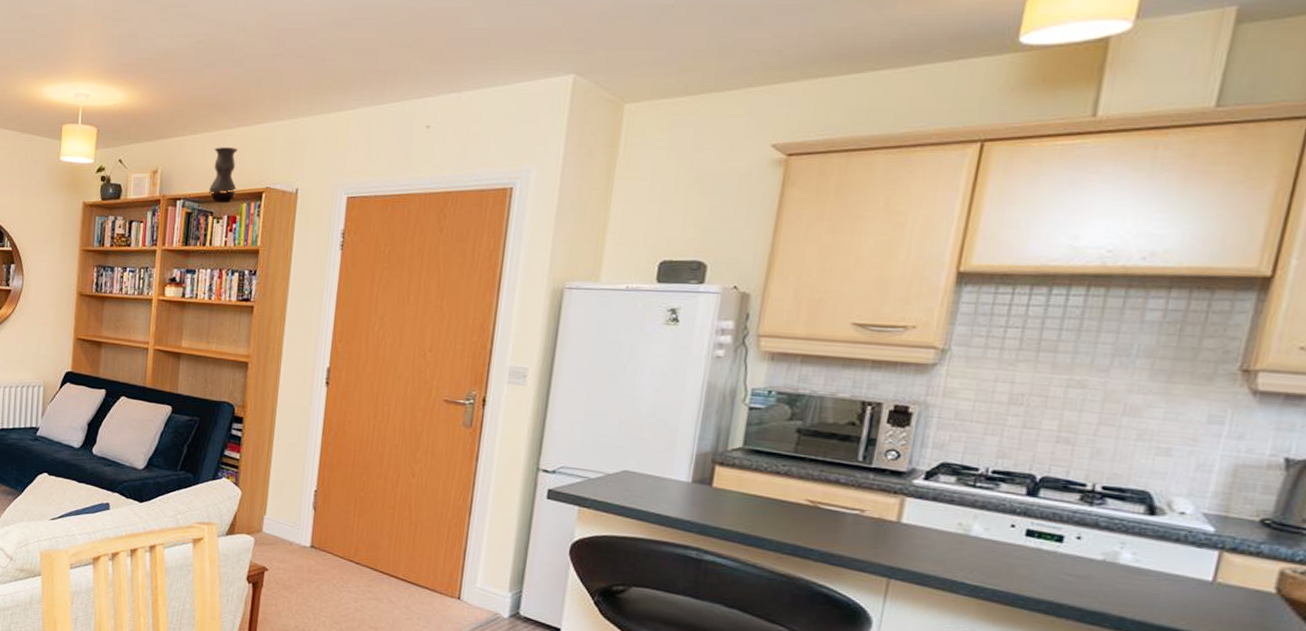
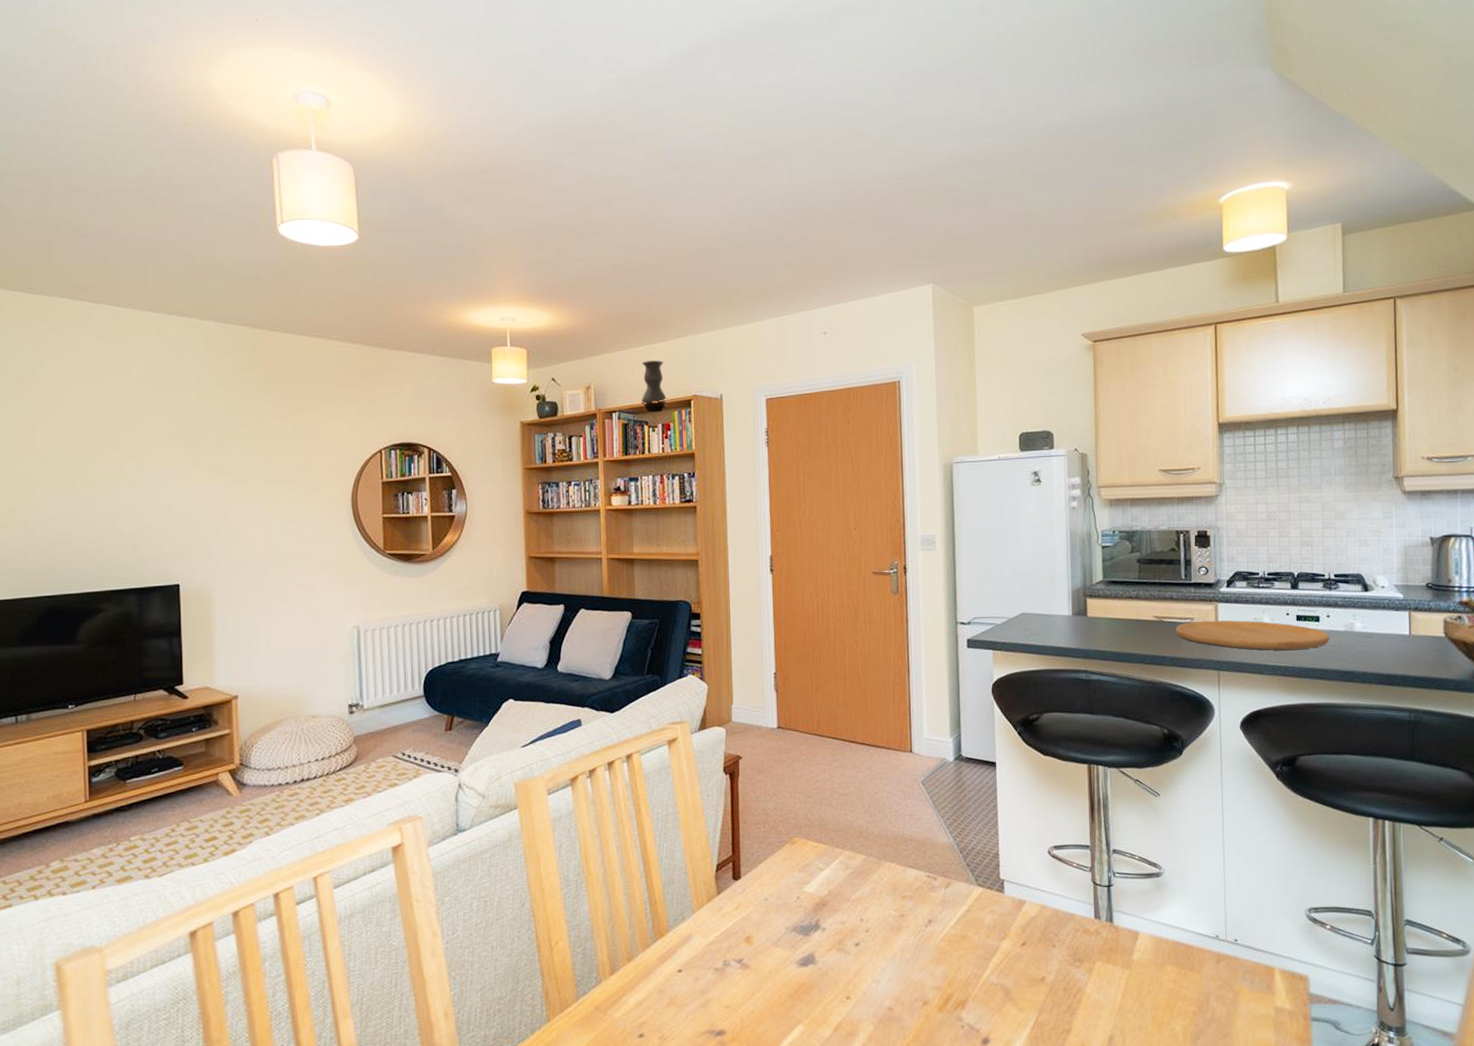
cutting board: none [835,513,1076,575] -> present [1176,620,1330,651]

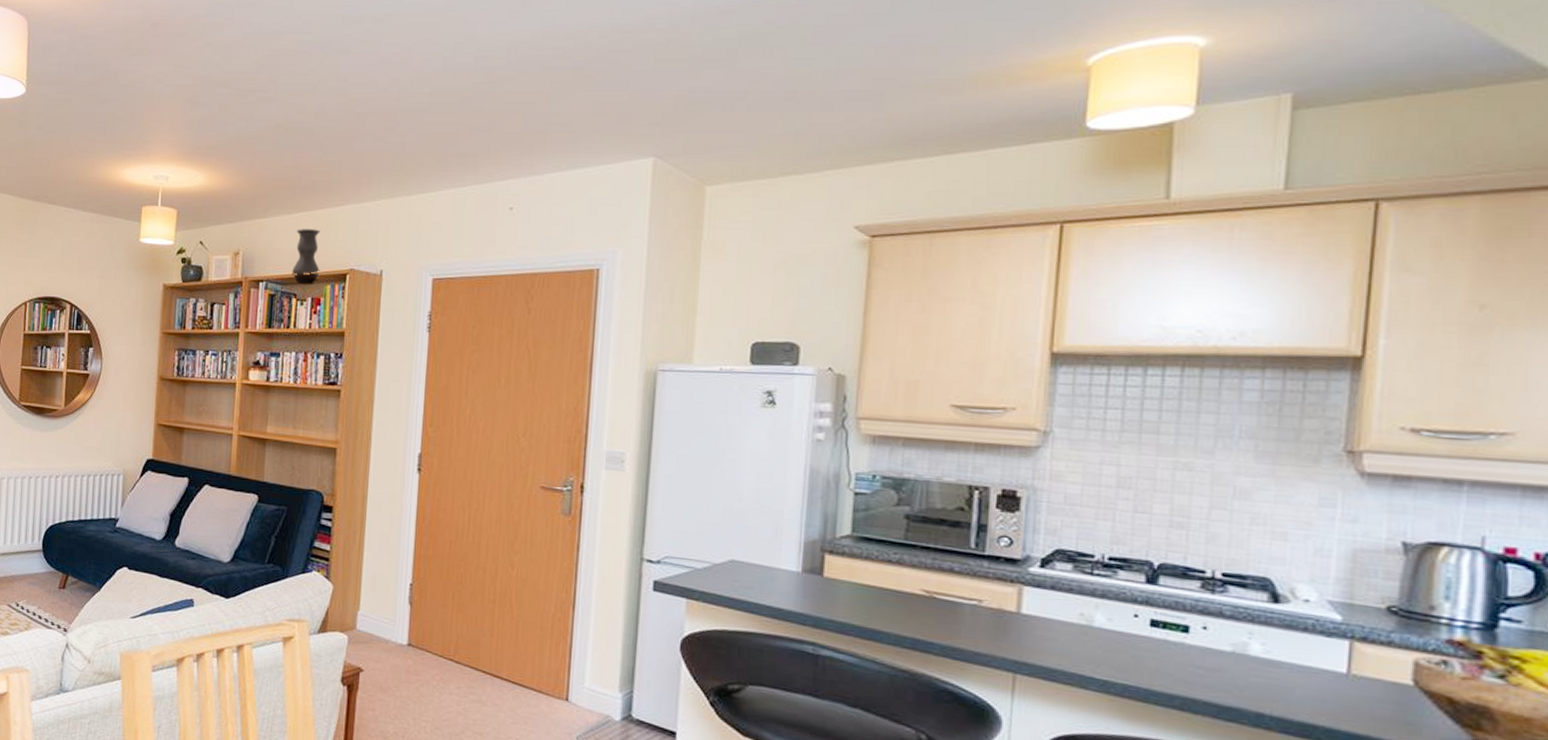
cutting board: present [1176,620,1330,651] -> none [954,604,1205,668]

